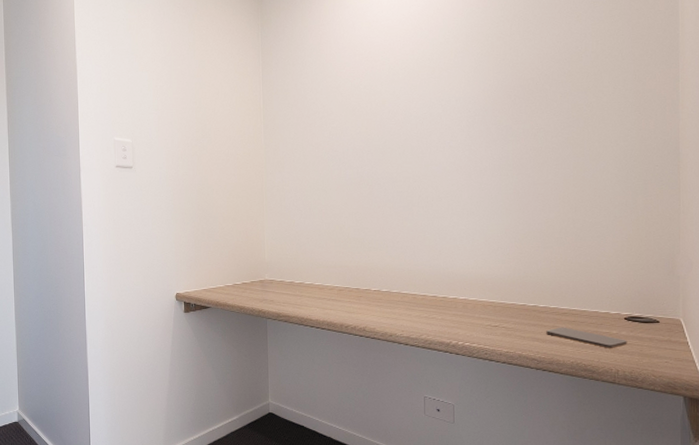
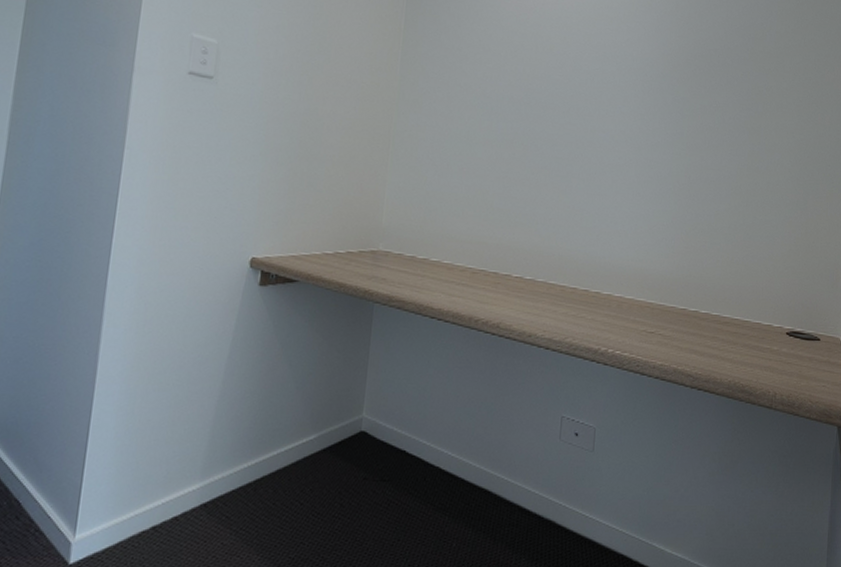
phone: present [546,327,627,348] -> none [705,338,787,367]

